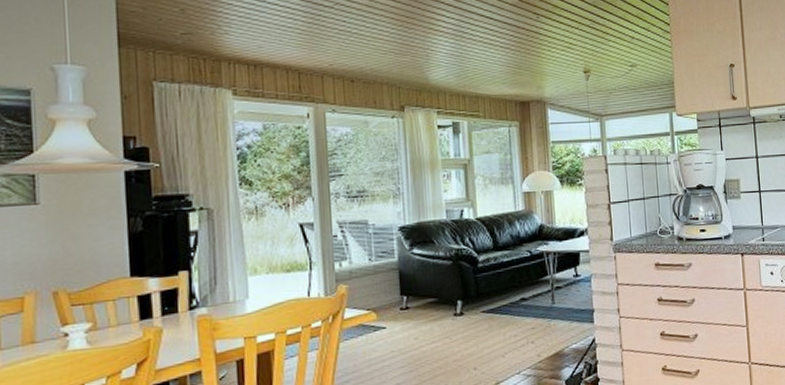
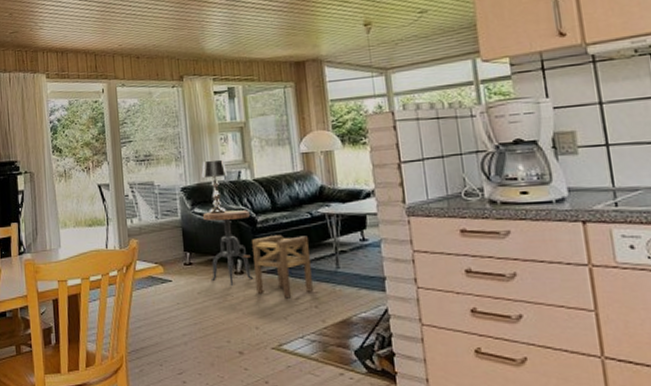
table lamp: none [421,197,451,255] -> present [201,159,228,215]
side table: none [421,249,472,329] -> present [202,210,253,287]
stool: none [473,274,530,337] -> present [252,235,313,299]

